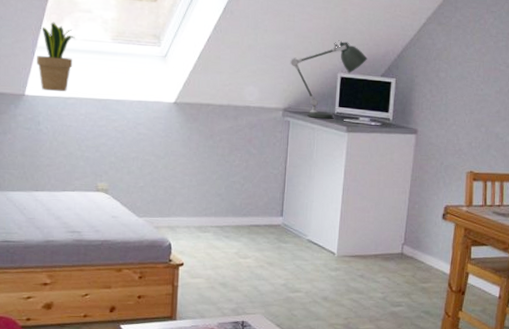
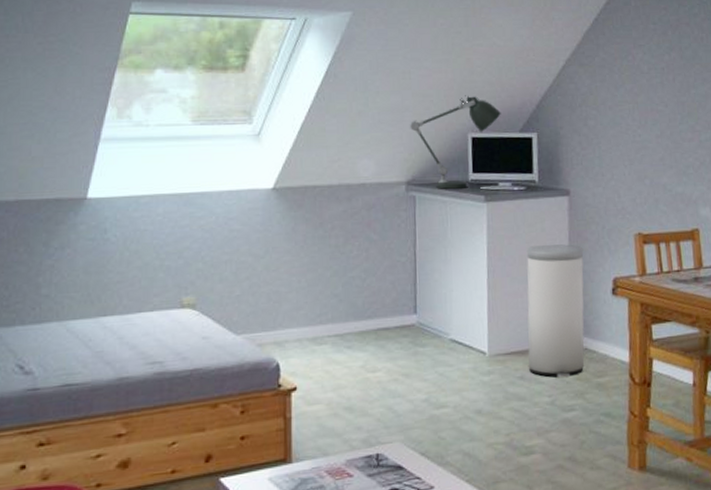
potted plant: present [37,22,75,92] -> none [101,107,147,190]
pedal bin: none [368,172,423,280] -> present [526,244,585,378]

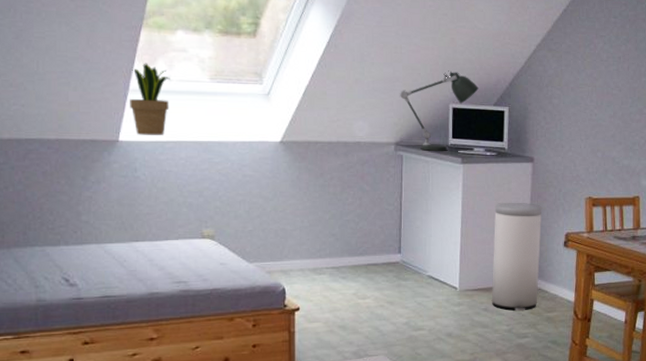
potted plant: none [101,107,147,190] -> present [130,63,170,135]

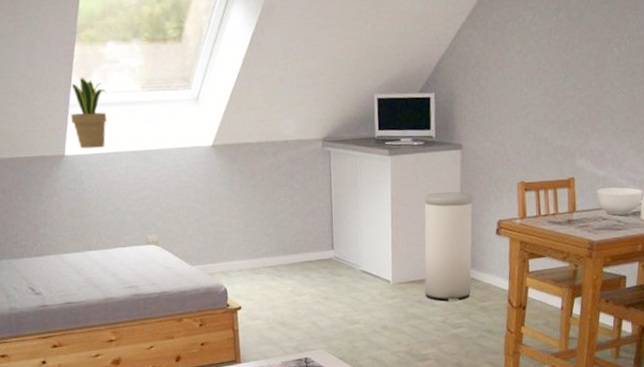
desk lamp: present [400,70,479,151] -> none [324,59,403,145]

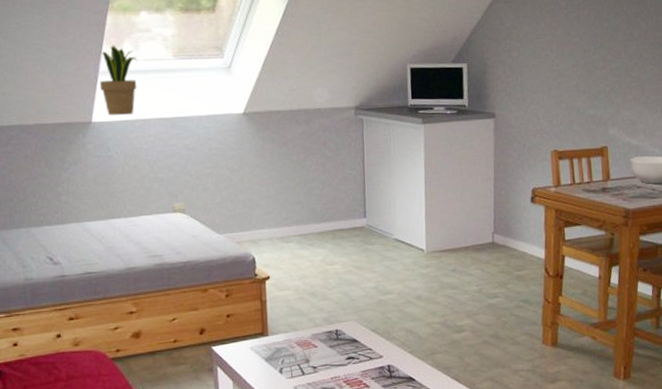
pedal bin: present [424,192,473,302] -> none [458,160,507,271]

